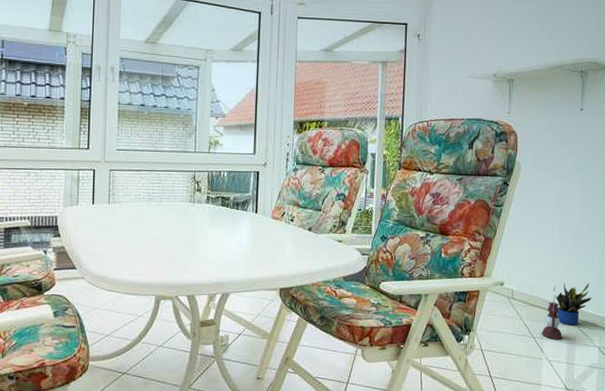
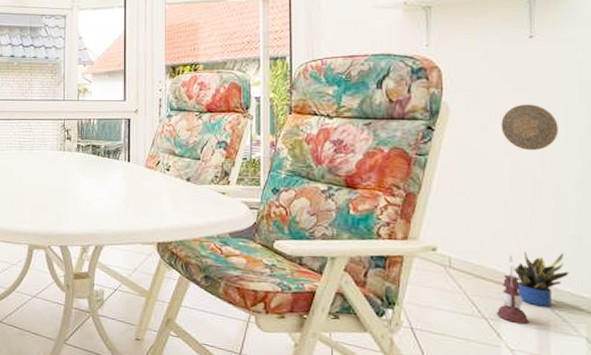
decorative plate: none [556,164,594,203] -> present [501,104,558,151]

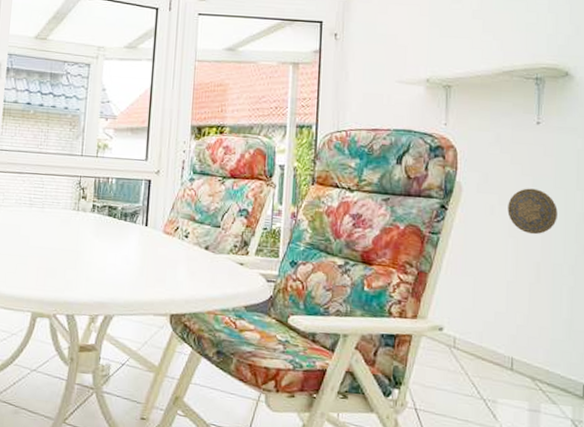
lantern: present [496,255,529,324] -> none [493,337,523,406]
potted plant: present [514,251,569,307] -> none [511,333,560,389]

